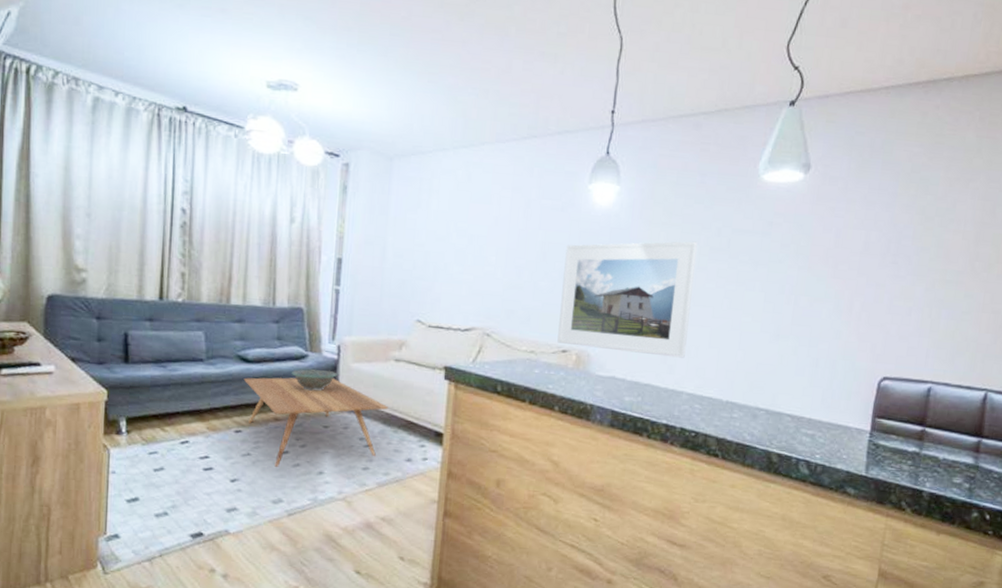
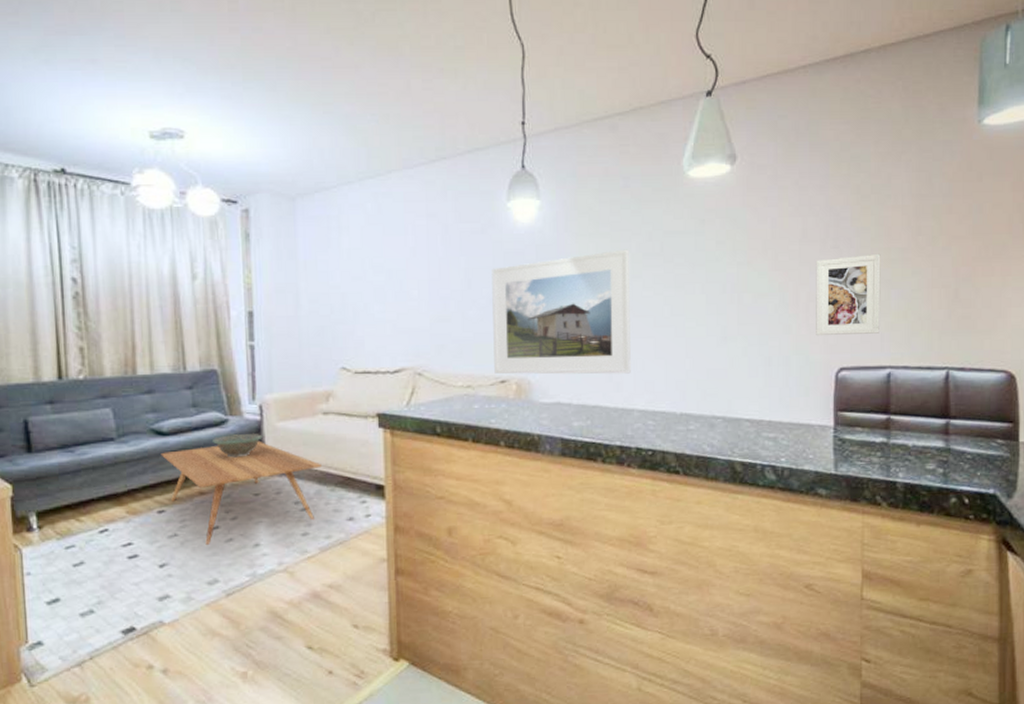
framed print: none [864,273,937,349] -> present [816,253,881,336]

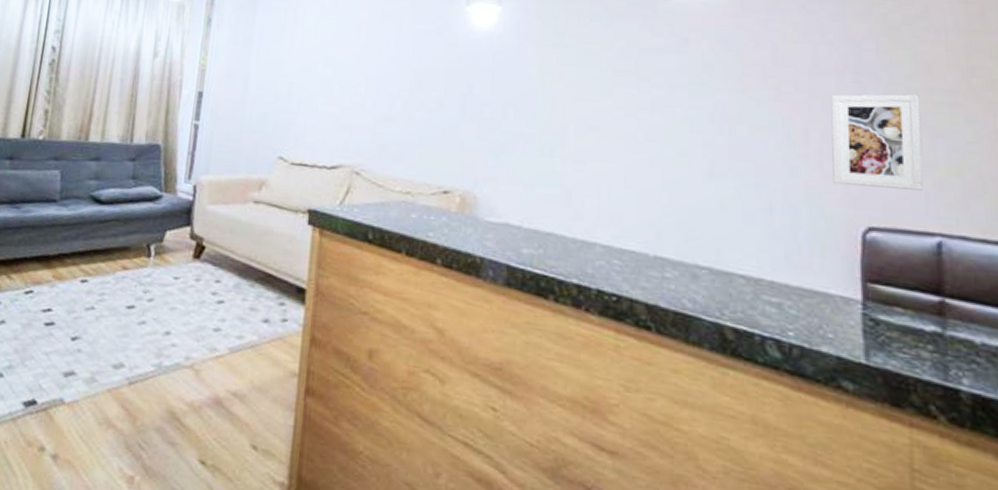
coffee table: present [160,441,322,545] -> none [94,220,245,324]
decorative bowl: present [211,433,263,458] -> none [143,211,192,237]
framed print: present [492,249,631,374] -> none [437,63,598,201]

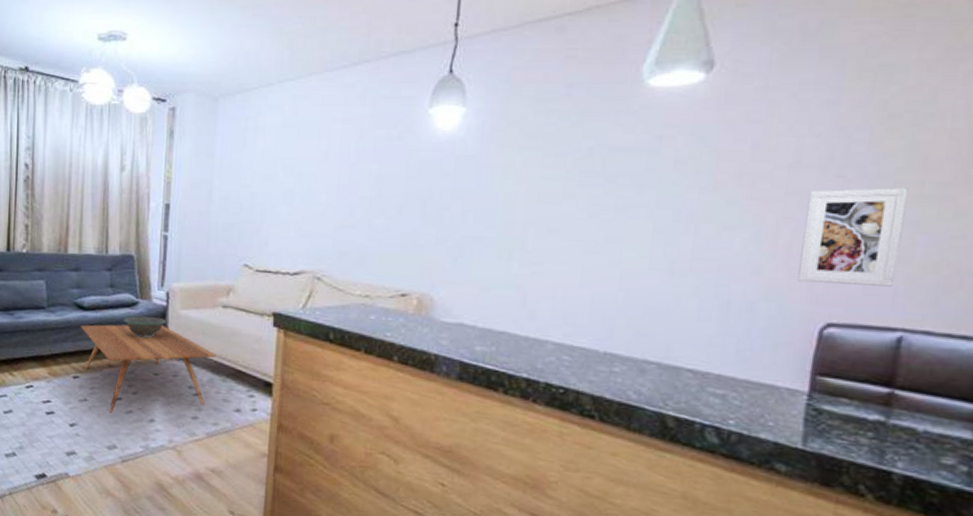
coffee table: none [94,220,245,324] -> present [80,324,216,413]
decorative bowl: none [143,211,192,237] -> present [123,316,167,339]

